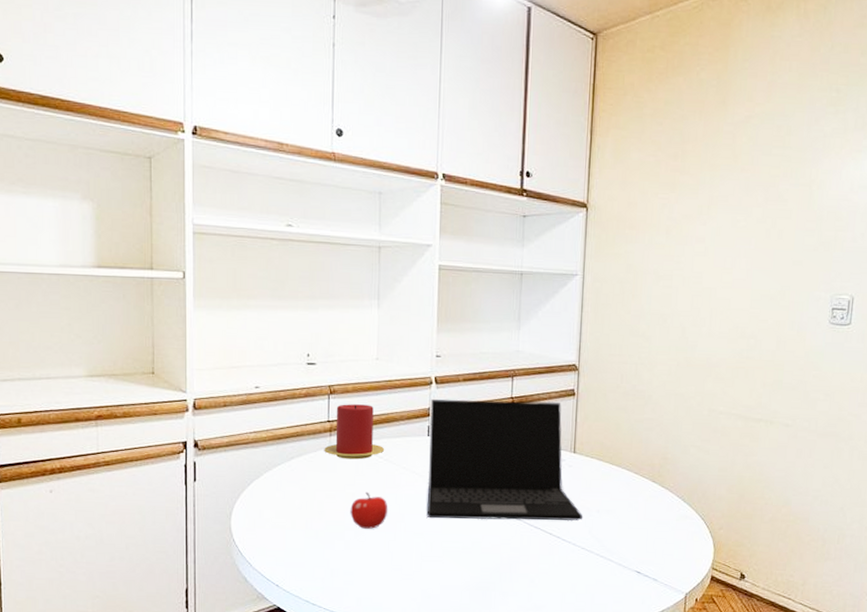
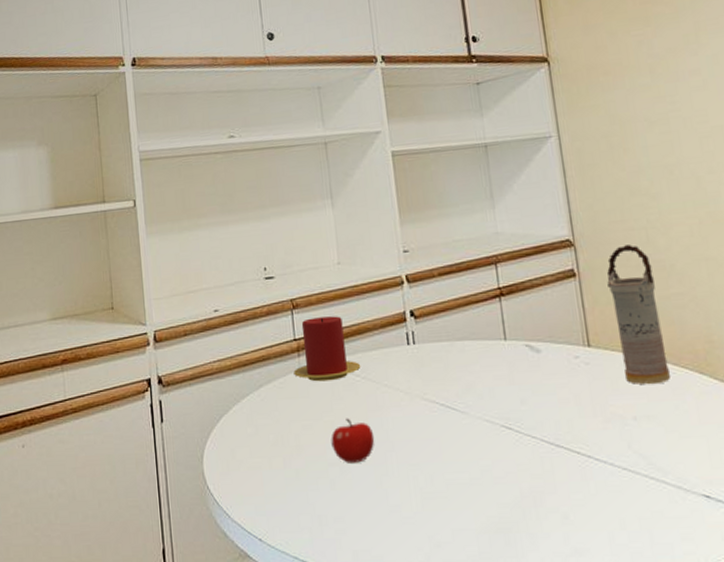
laptop: present [426,399,583,521] -> none [405,287,617,445]
vase: none [598,375,635,487] -> present [607,245,670,385]

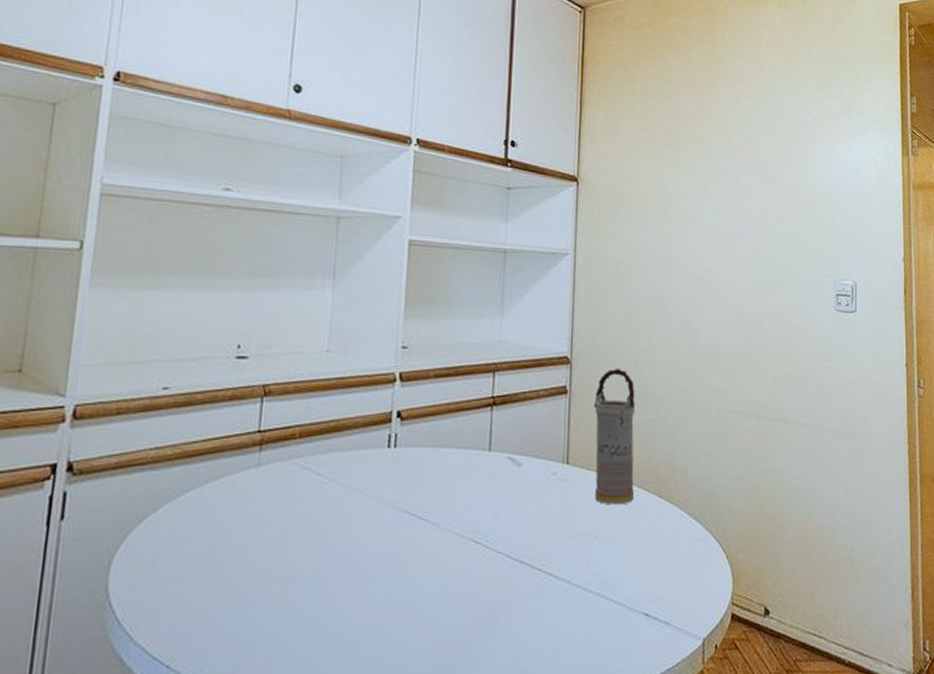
candle: present [293,316,361,382] -> none [250,408,332,481]
apple: present [331,418,375,463] -> none [280,524,332,576]

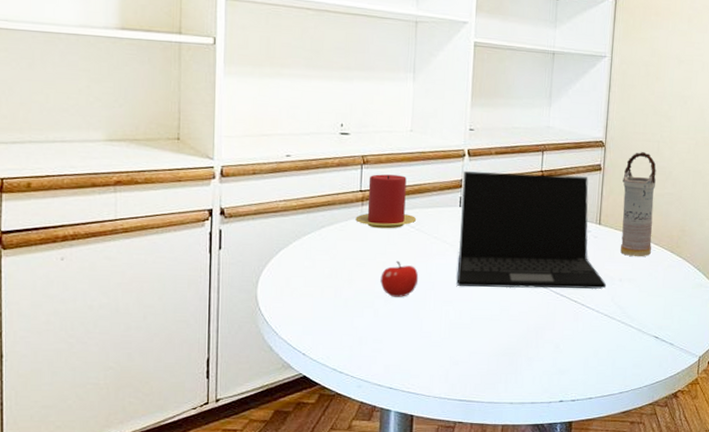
candle: none [250,408,332,481] -> present [355,174,417,229]
apple: none [280,524,332,576] -> present [380,260,419,297]
laptop: none [382,400,579,557] -> present [456,171,607,290]

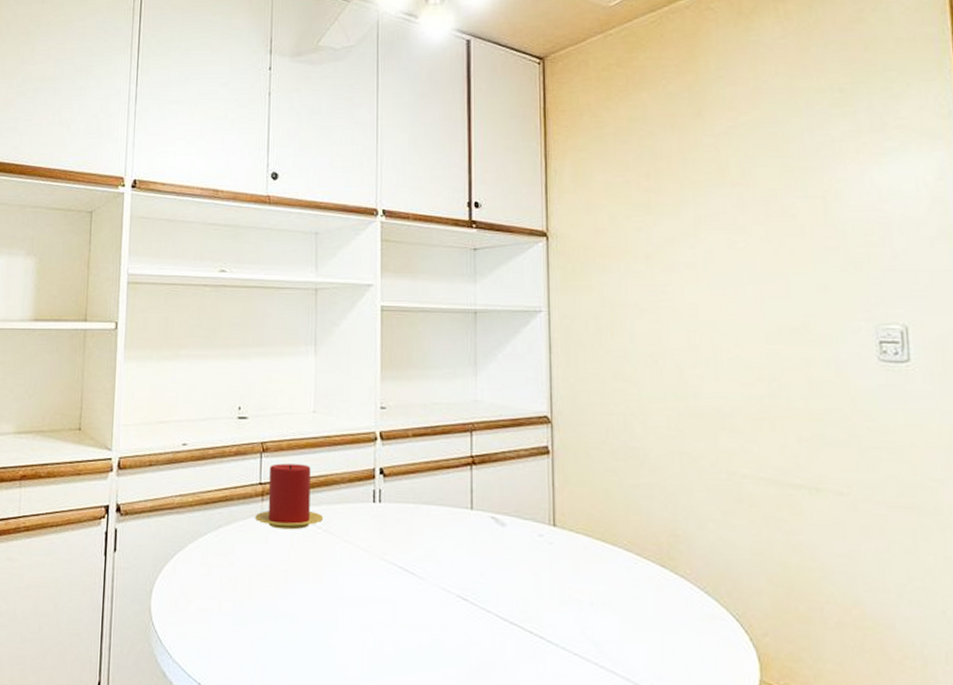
apple: present [380,260,419,297] -> none [284,569,329,617]
laptop: present [456,171,607,290] -> none [374,458,573,617]
vase: present [621,152,657,257] -> none [580,429,631,573]

